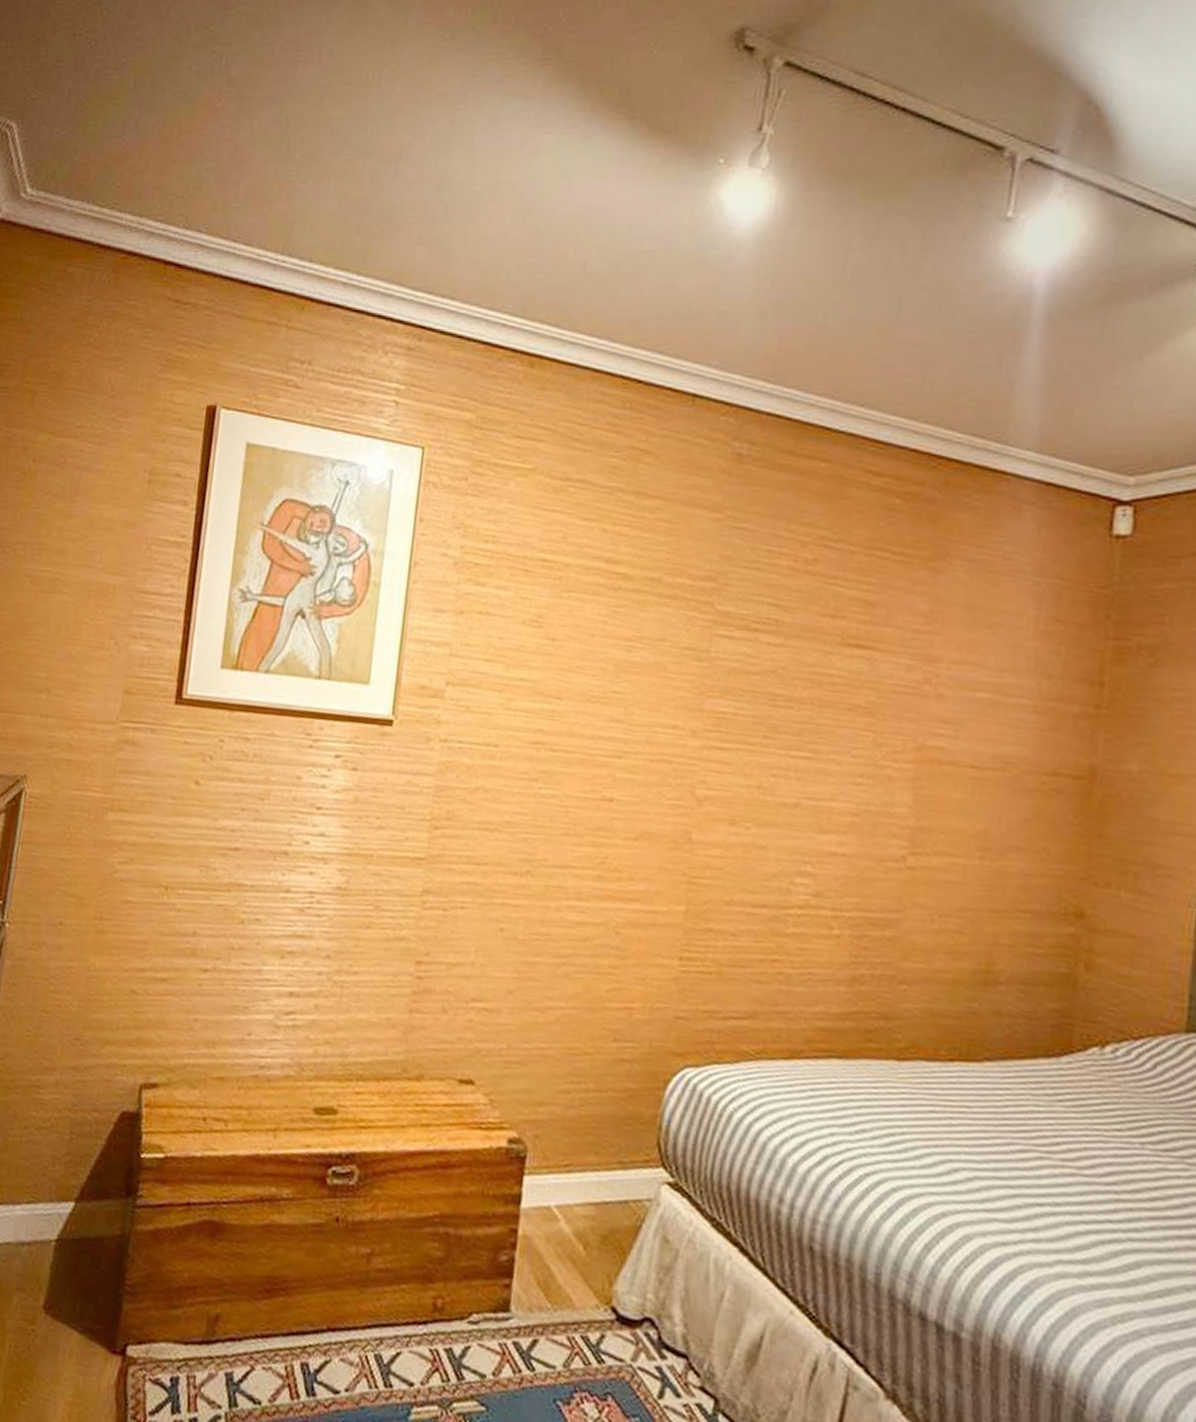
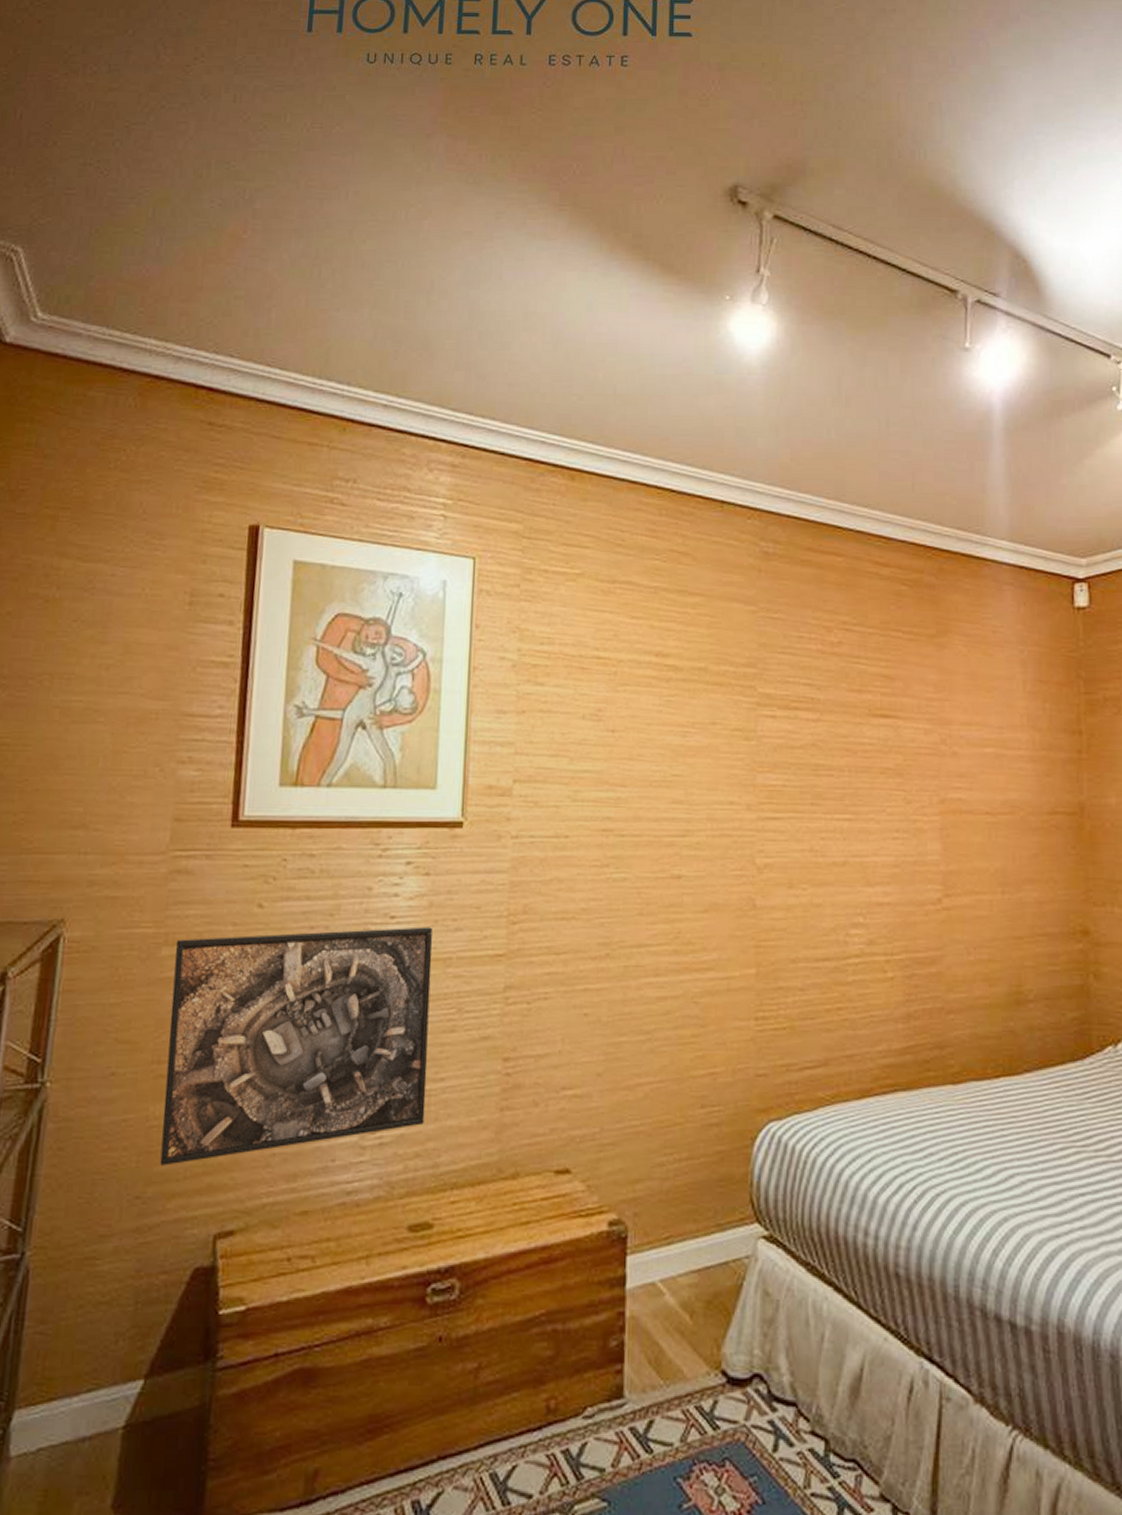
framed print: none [97,806,356,1015] -> present [160,927,433,1166]

